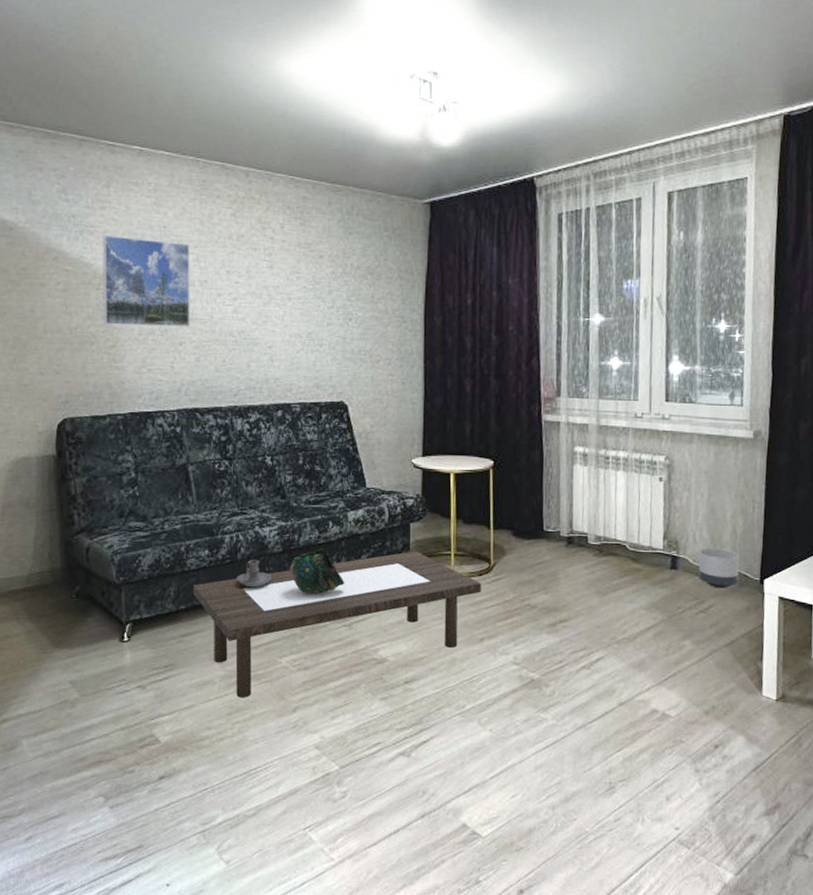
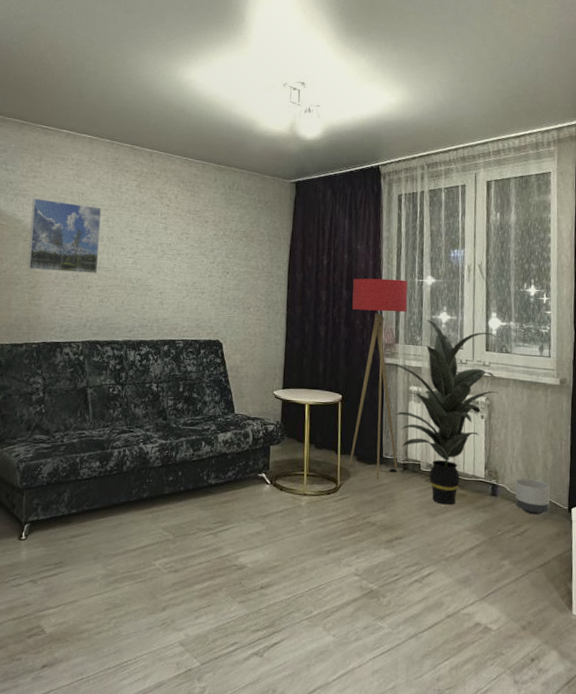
coffee table: present [194,551,481,698] -> none [84,470,329,595]
candle holder: present [235,559,272,588] -> none [120,471,152,496]
decorative bowl: present [290,548,345,594] -> none [167,465,213,504]
floor lamp: none [503,319,571,556] -> present [349,278,408,480]
indoor plant: none [540,367,680,582] -> present [381,320,498,505]

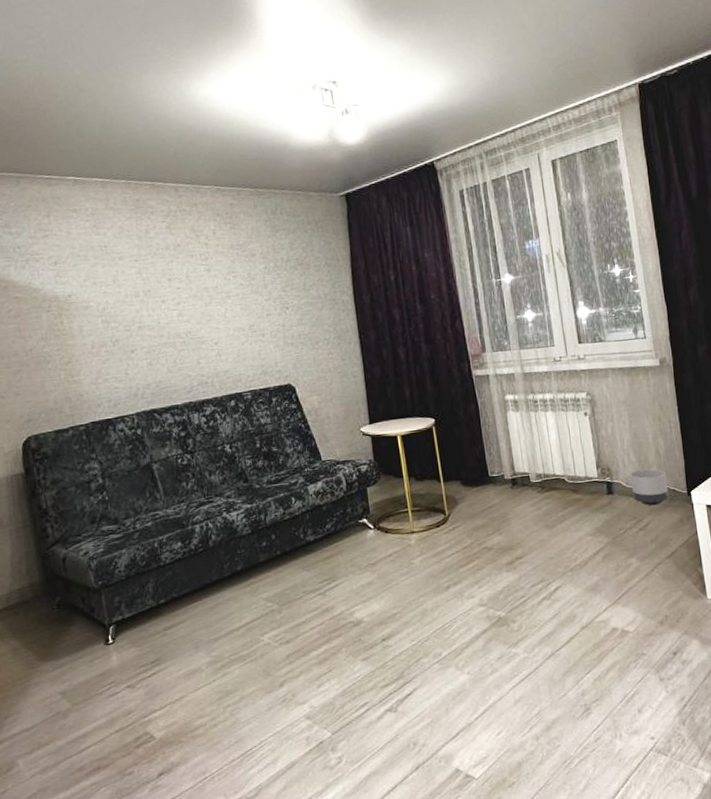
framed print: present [27,198,102,274] -> none [47,259,140,343]
floor lamp: present [349,278,408,480] -> none [426,282,507,501]
indoor plant: present [381,320,498,505] -> none [471,321,598,514]

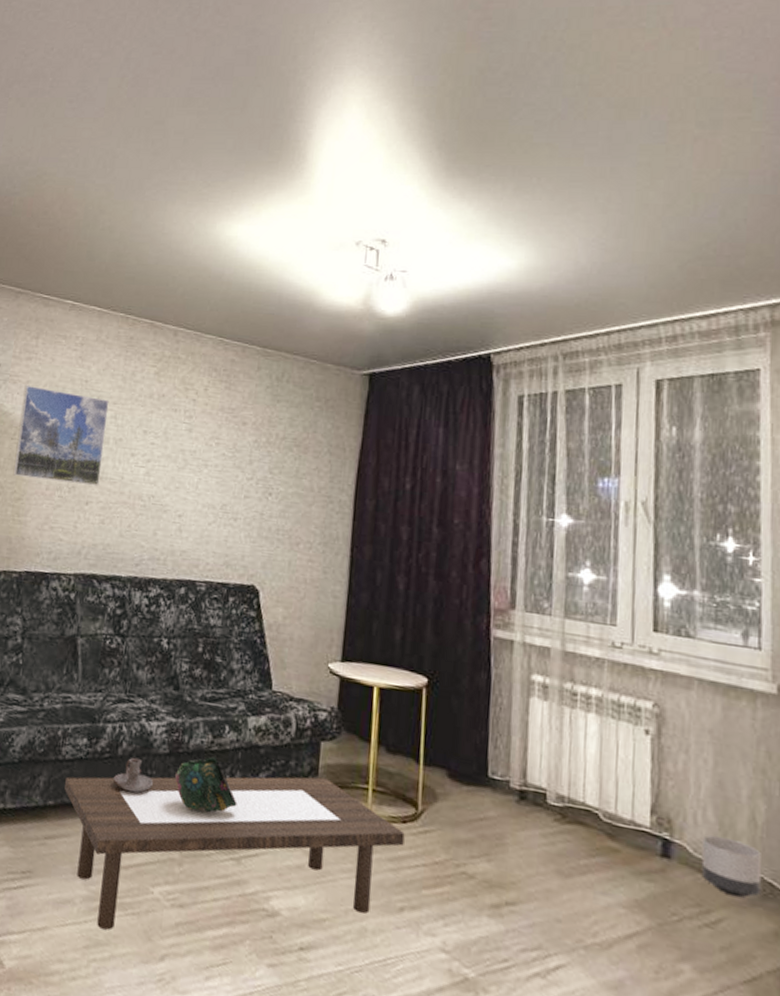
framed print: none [47,259,140,343] -> present [13,385,109,487]
coffee table: none [170,513,441,681] -> present [64,776,405,930]
candle holder: none [210,544,245,572] -> present [113,757,154,792]
decorative bowl: none [260,524,314,570] -> present [175,756,238,813]

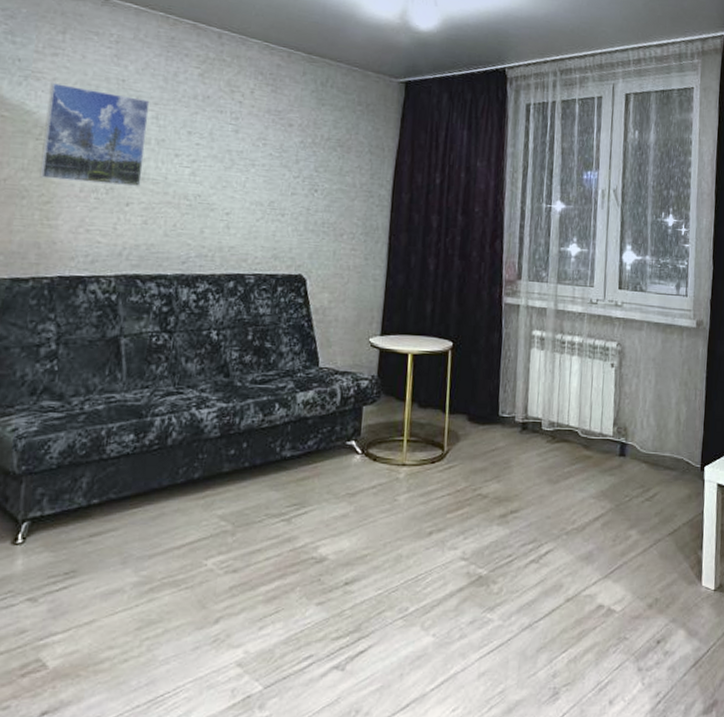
coffee table: present [64,776,405,930] -> none [110,437,433,608]
candle holder: present [113,757,154,792] -> none [162,445,206,478]
decorative bowl: present [175,756,238,813] -> none [226,433,288,484]
planter: present [701,835,762,898] -> none [644,434,683,476]

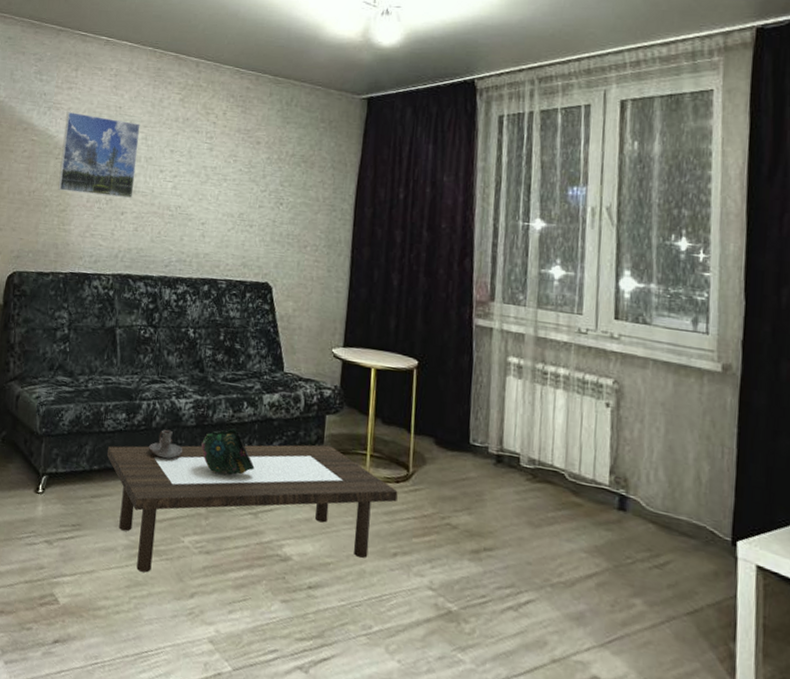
coffee table: none [110,437,433,608] -> present [107,444,398,573]
candle holder: none [162,445,206,478] -> present [148,429,183,459]
decorative bowl: none [226,433,288,484] -> present [201,428,255,475]

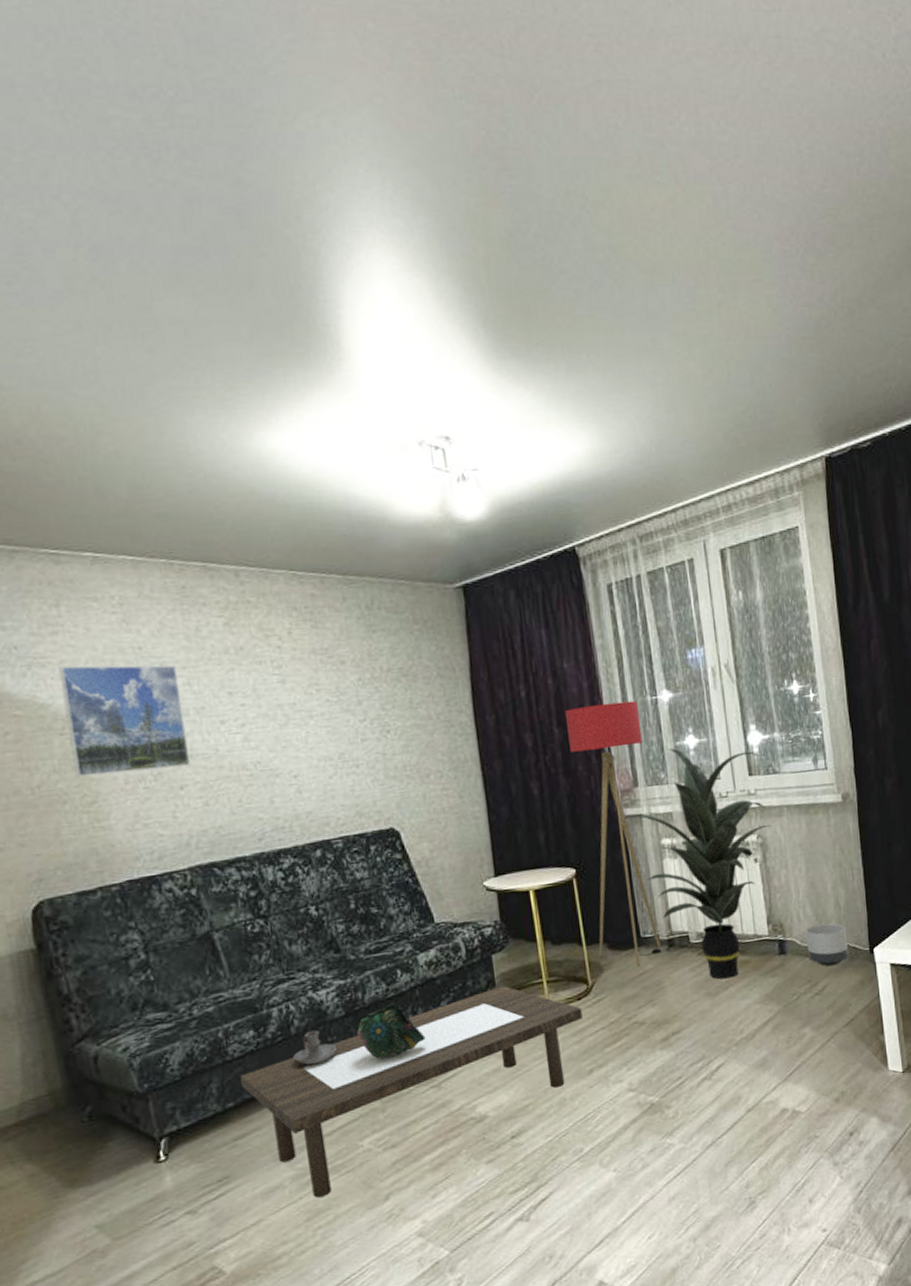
floor lamp: none [425,217,508,471] -> present [566,700,662,967]
indoor plant: none [470,274,631,516] -> present [620,748,771,979]
planter: none [652,491,705,544] -> present [805,923,849,966]

